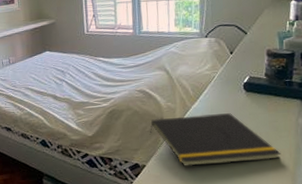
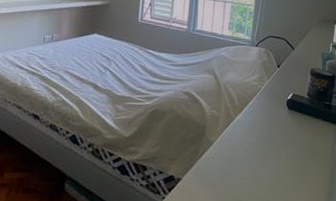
notepad: present [149,113,281,167] -> none [189,126,316,187]

